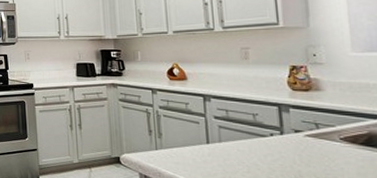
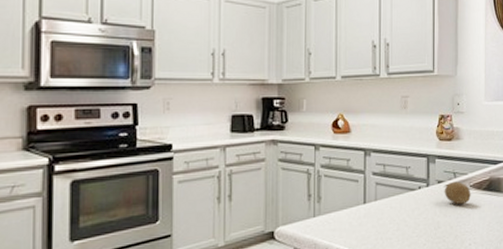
fruit: none [303,132,342,157] -> present [444,181,471,205]

